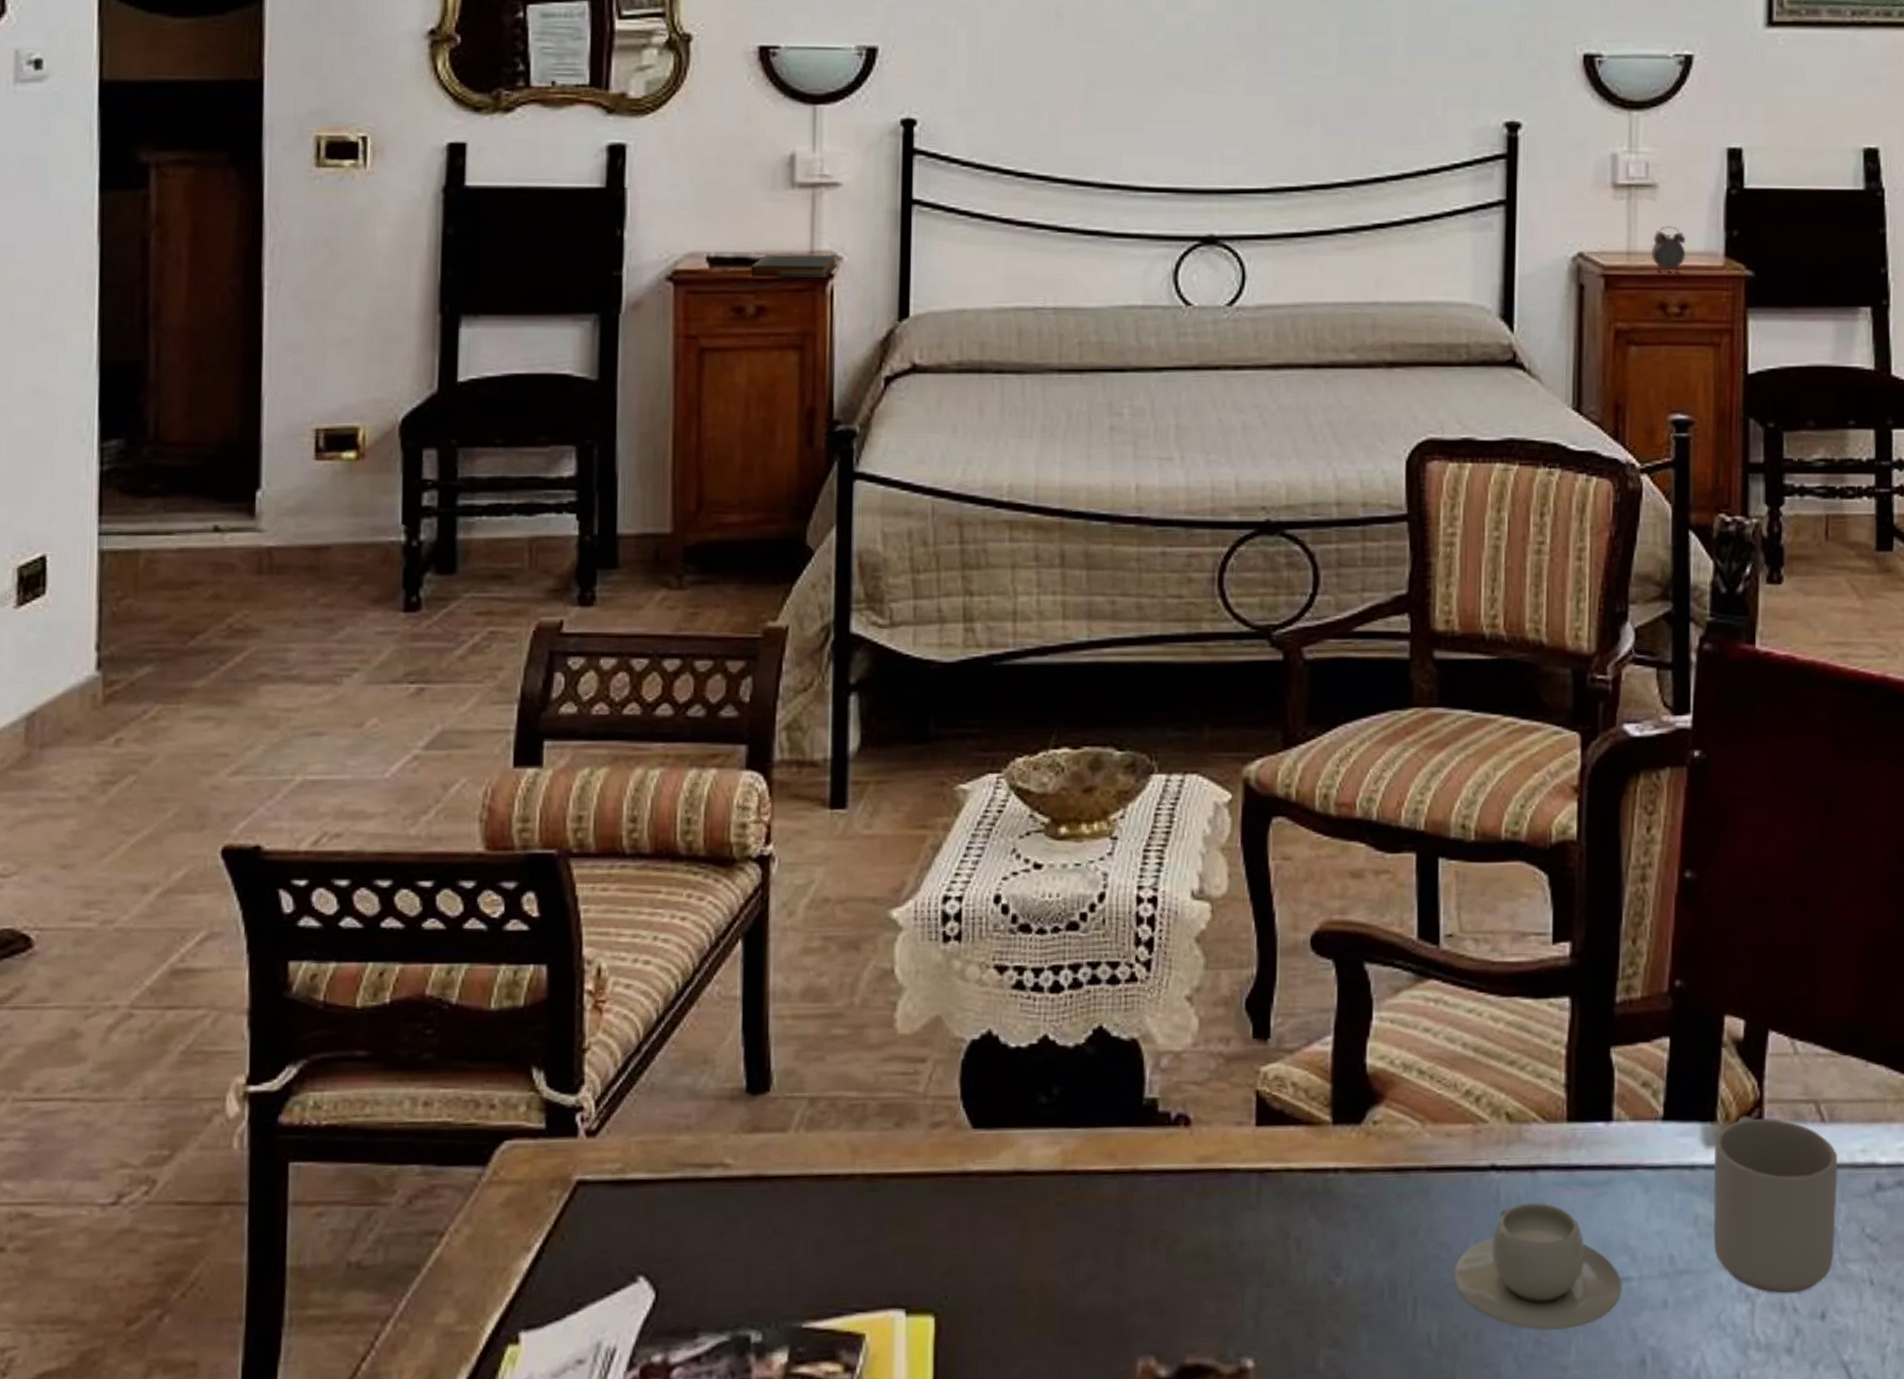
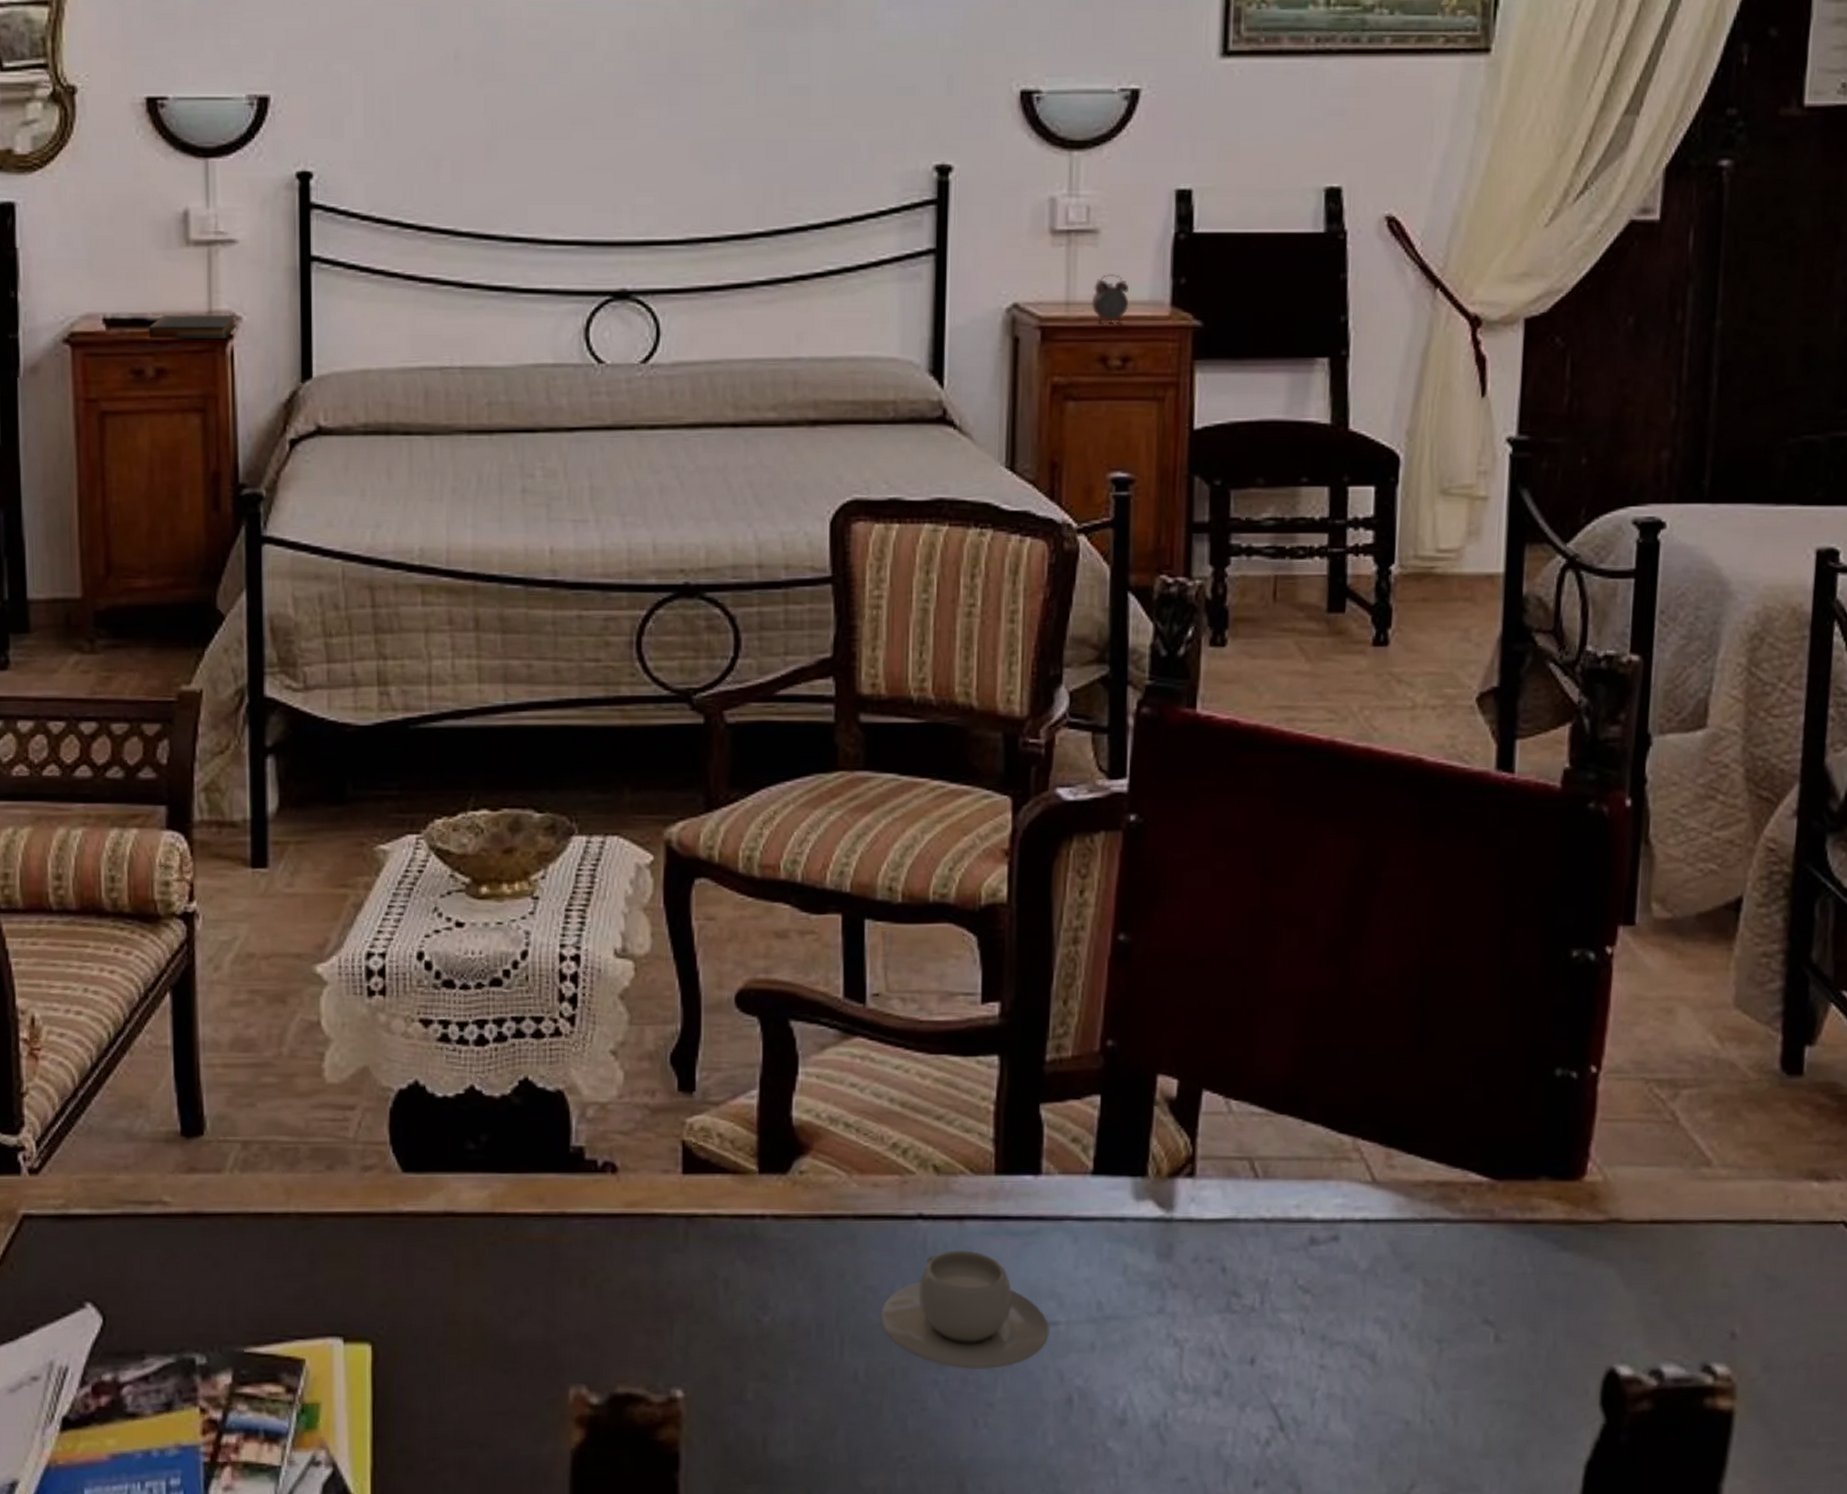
mug: present [1713,1116,1838,1294] -> none [1142,1171,1272,1340]

